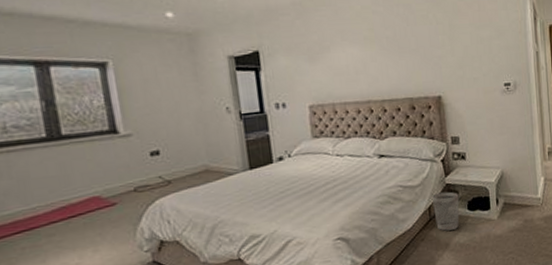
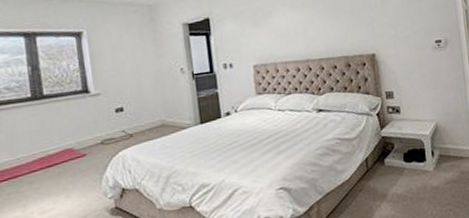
wastebasket: present [432,191,460,231] -> none [369,144,396,182]

